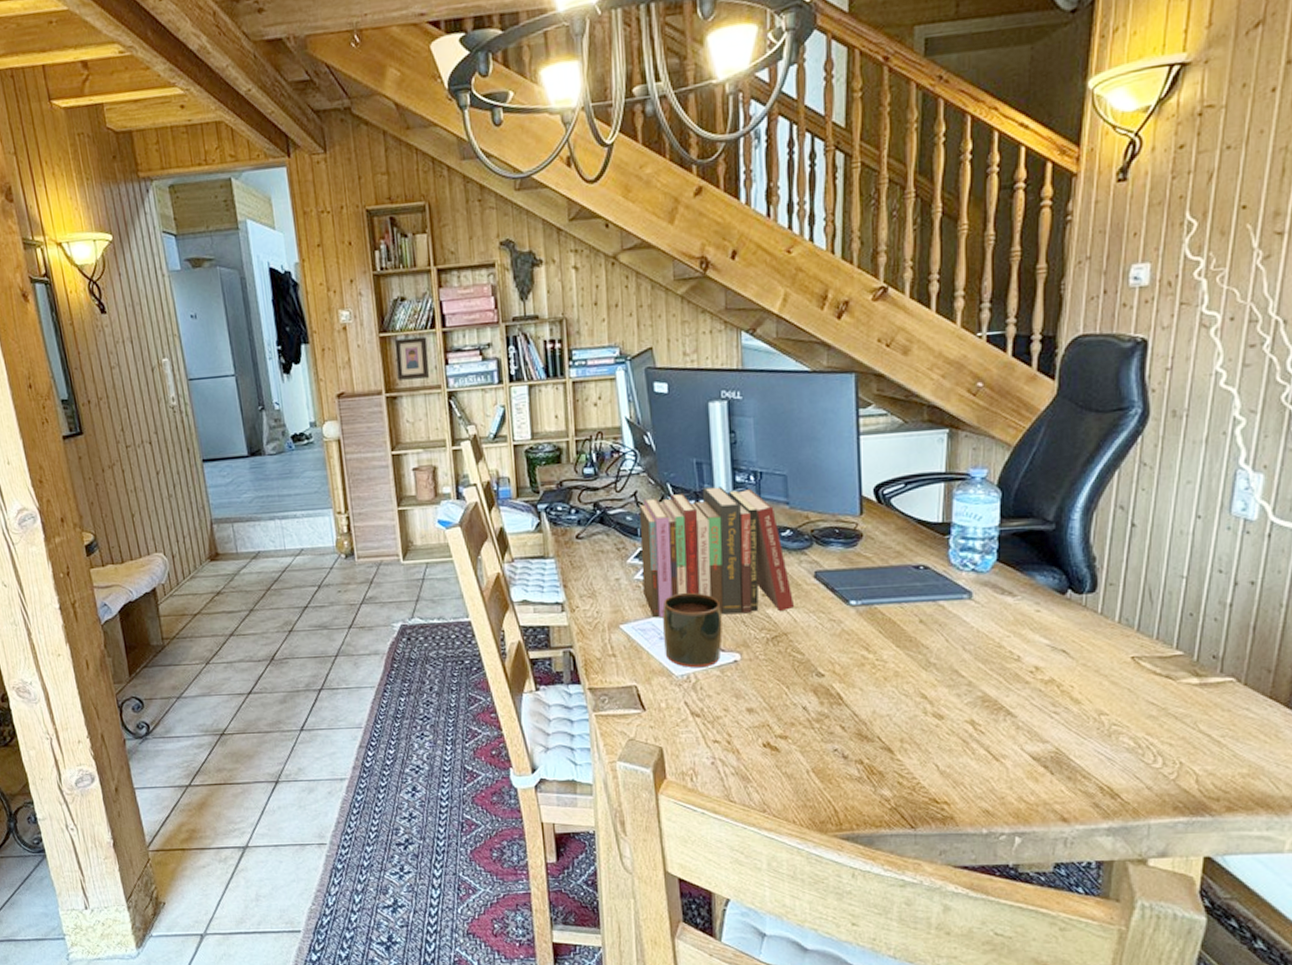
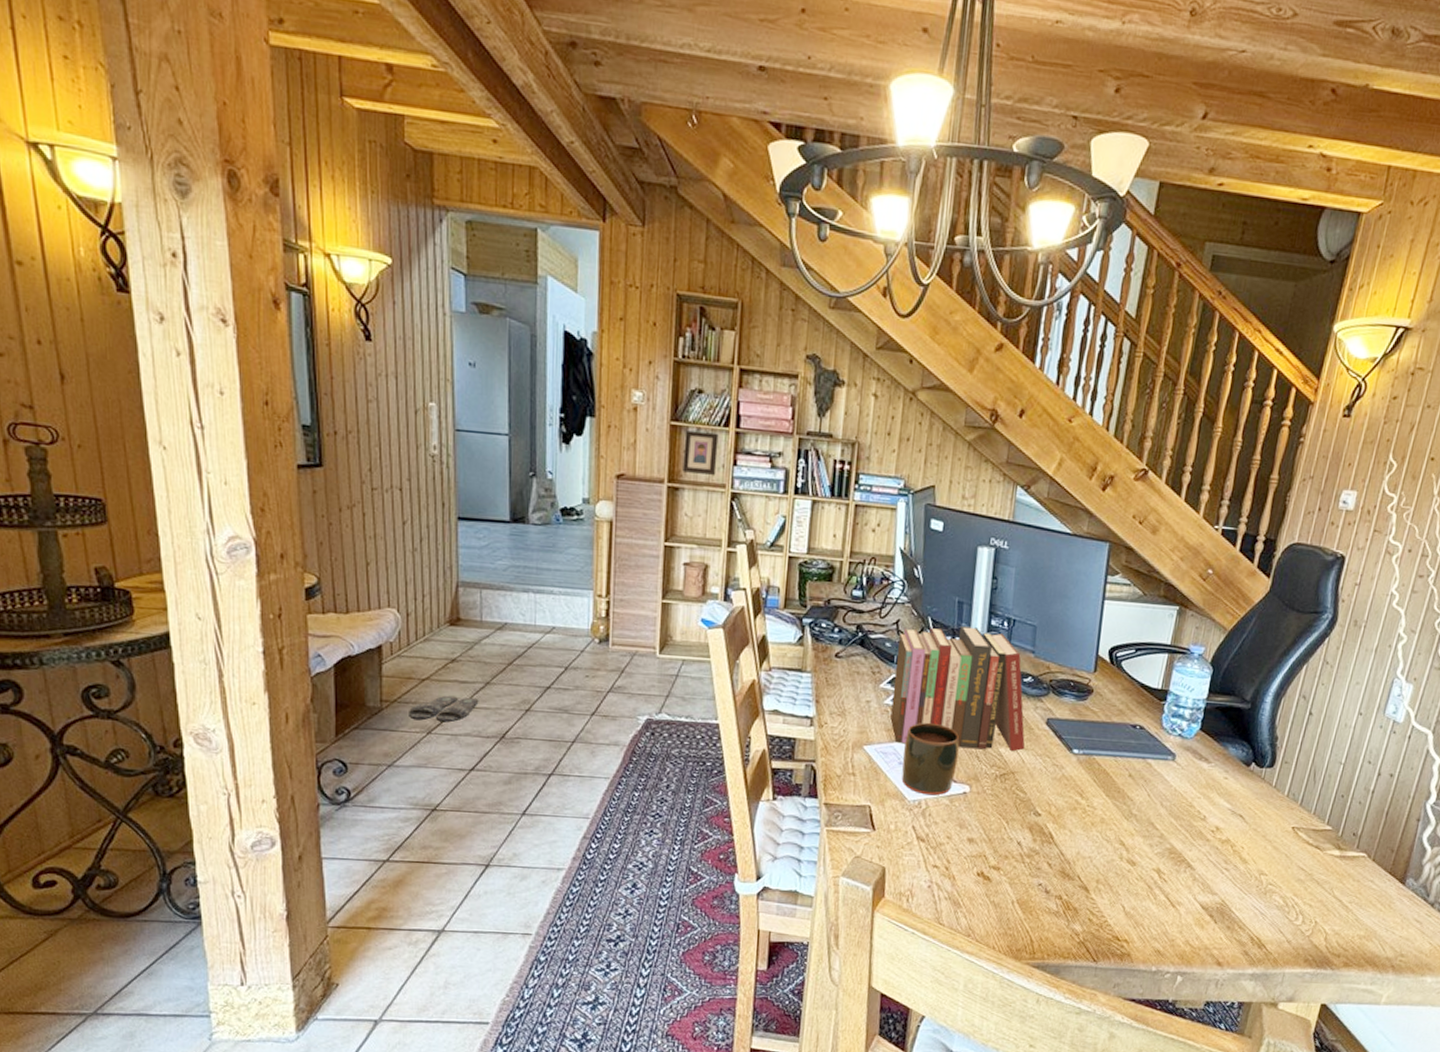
slippers: none [187,625,246,653] -> present [409,695,479,723]

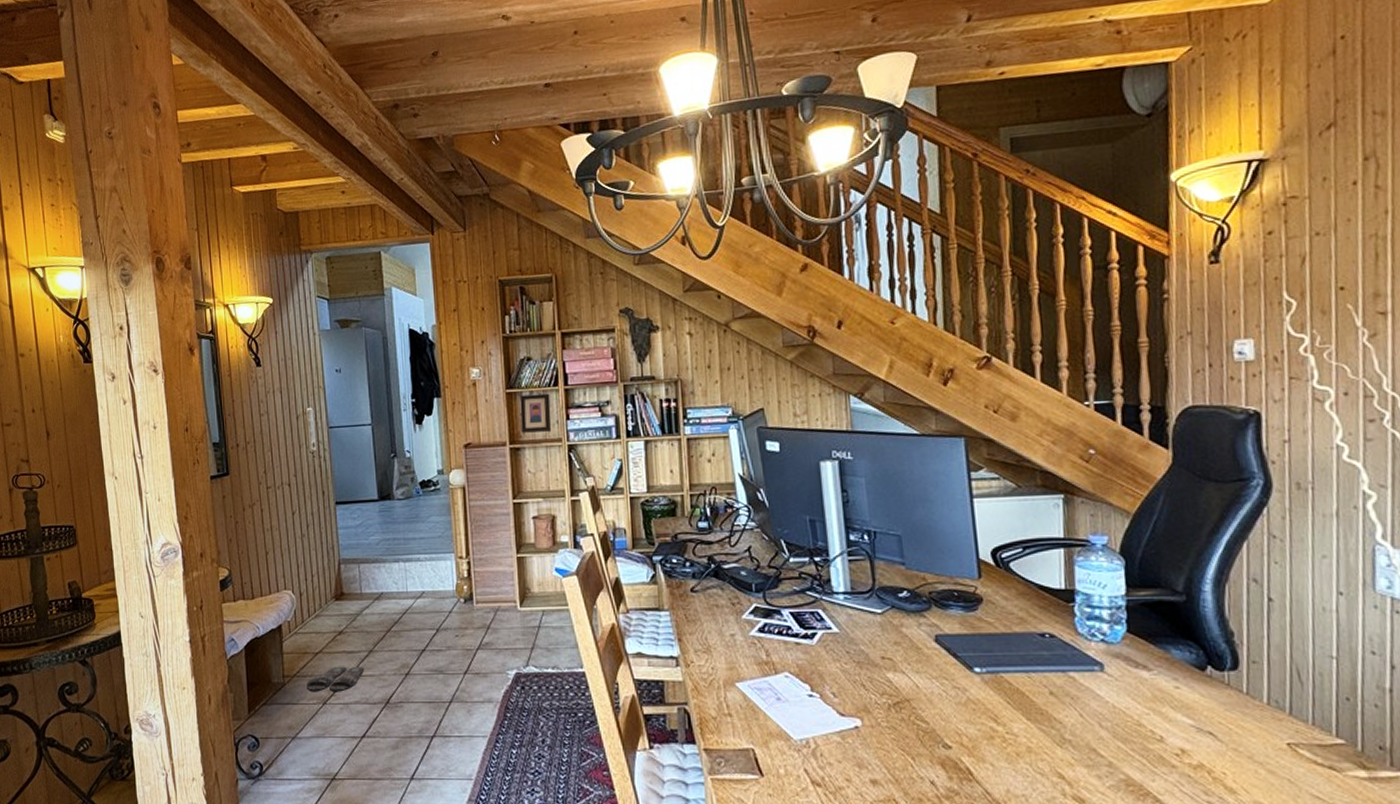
books: present [890,626,1025,752] -> none [754,545,916,677]
mug: present [901,722,960,796] -> none [779,651,842,733]

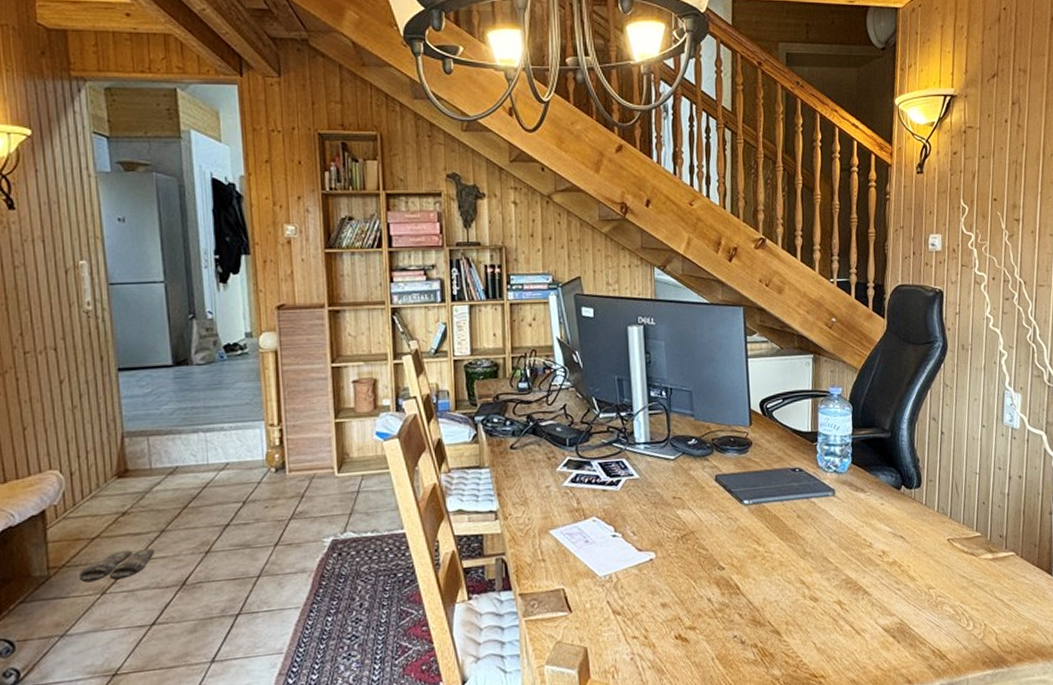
picture frame: present [519,393,552,433] -> none [340,255,375,295]

